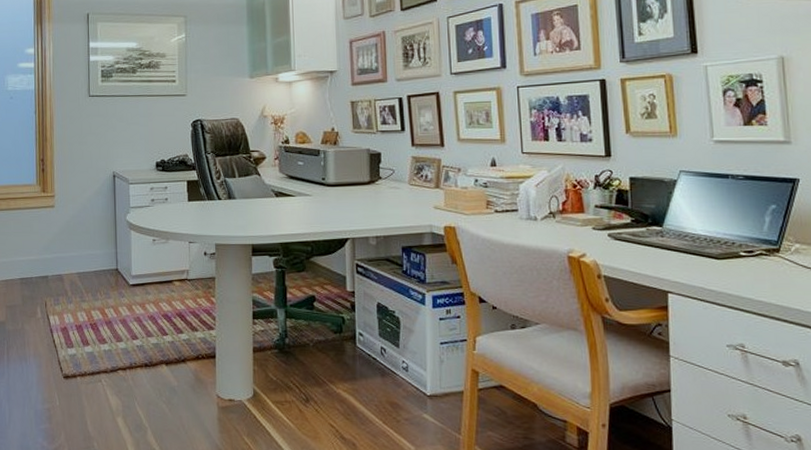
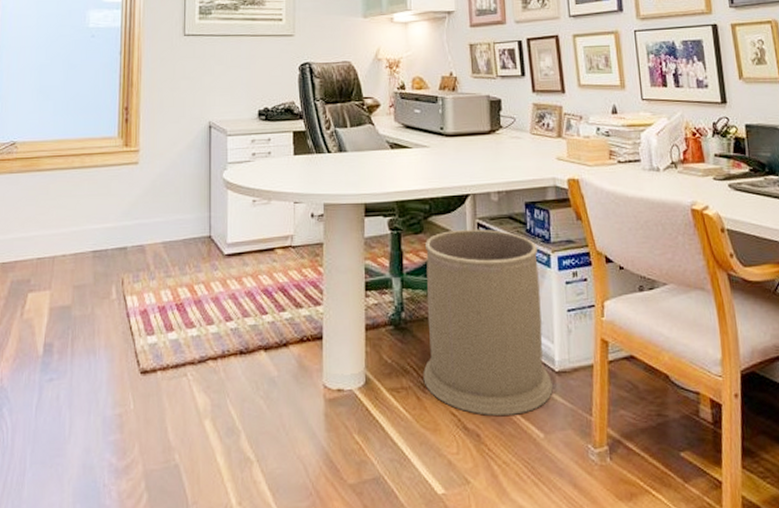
trash can: none [305,269,424,430] -> present [423,229,553,416]

